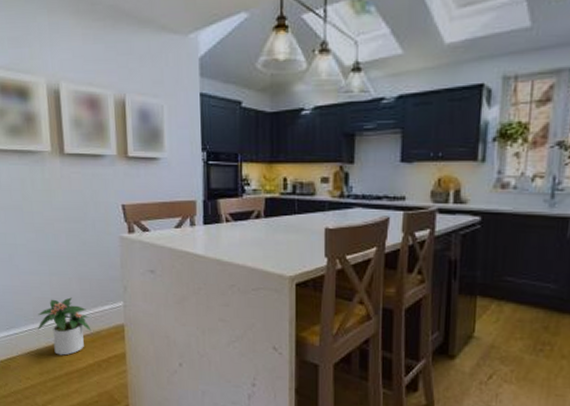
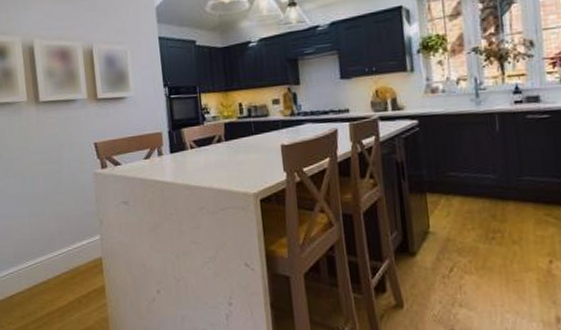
potted plant: present [37,297,92,356] -> none [18,236,71,296]

